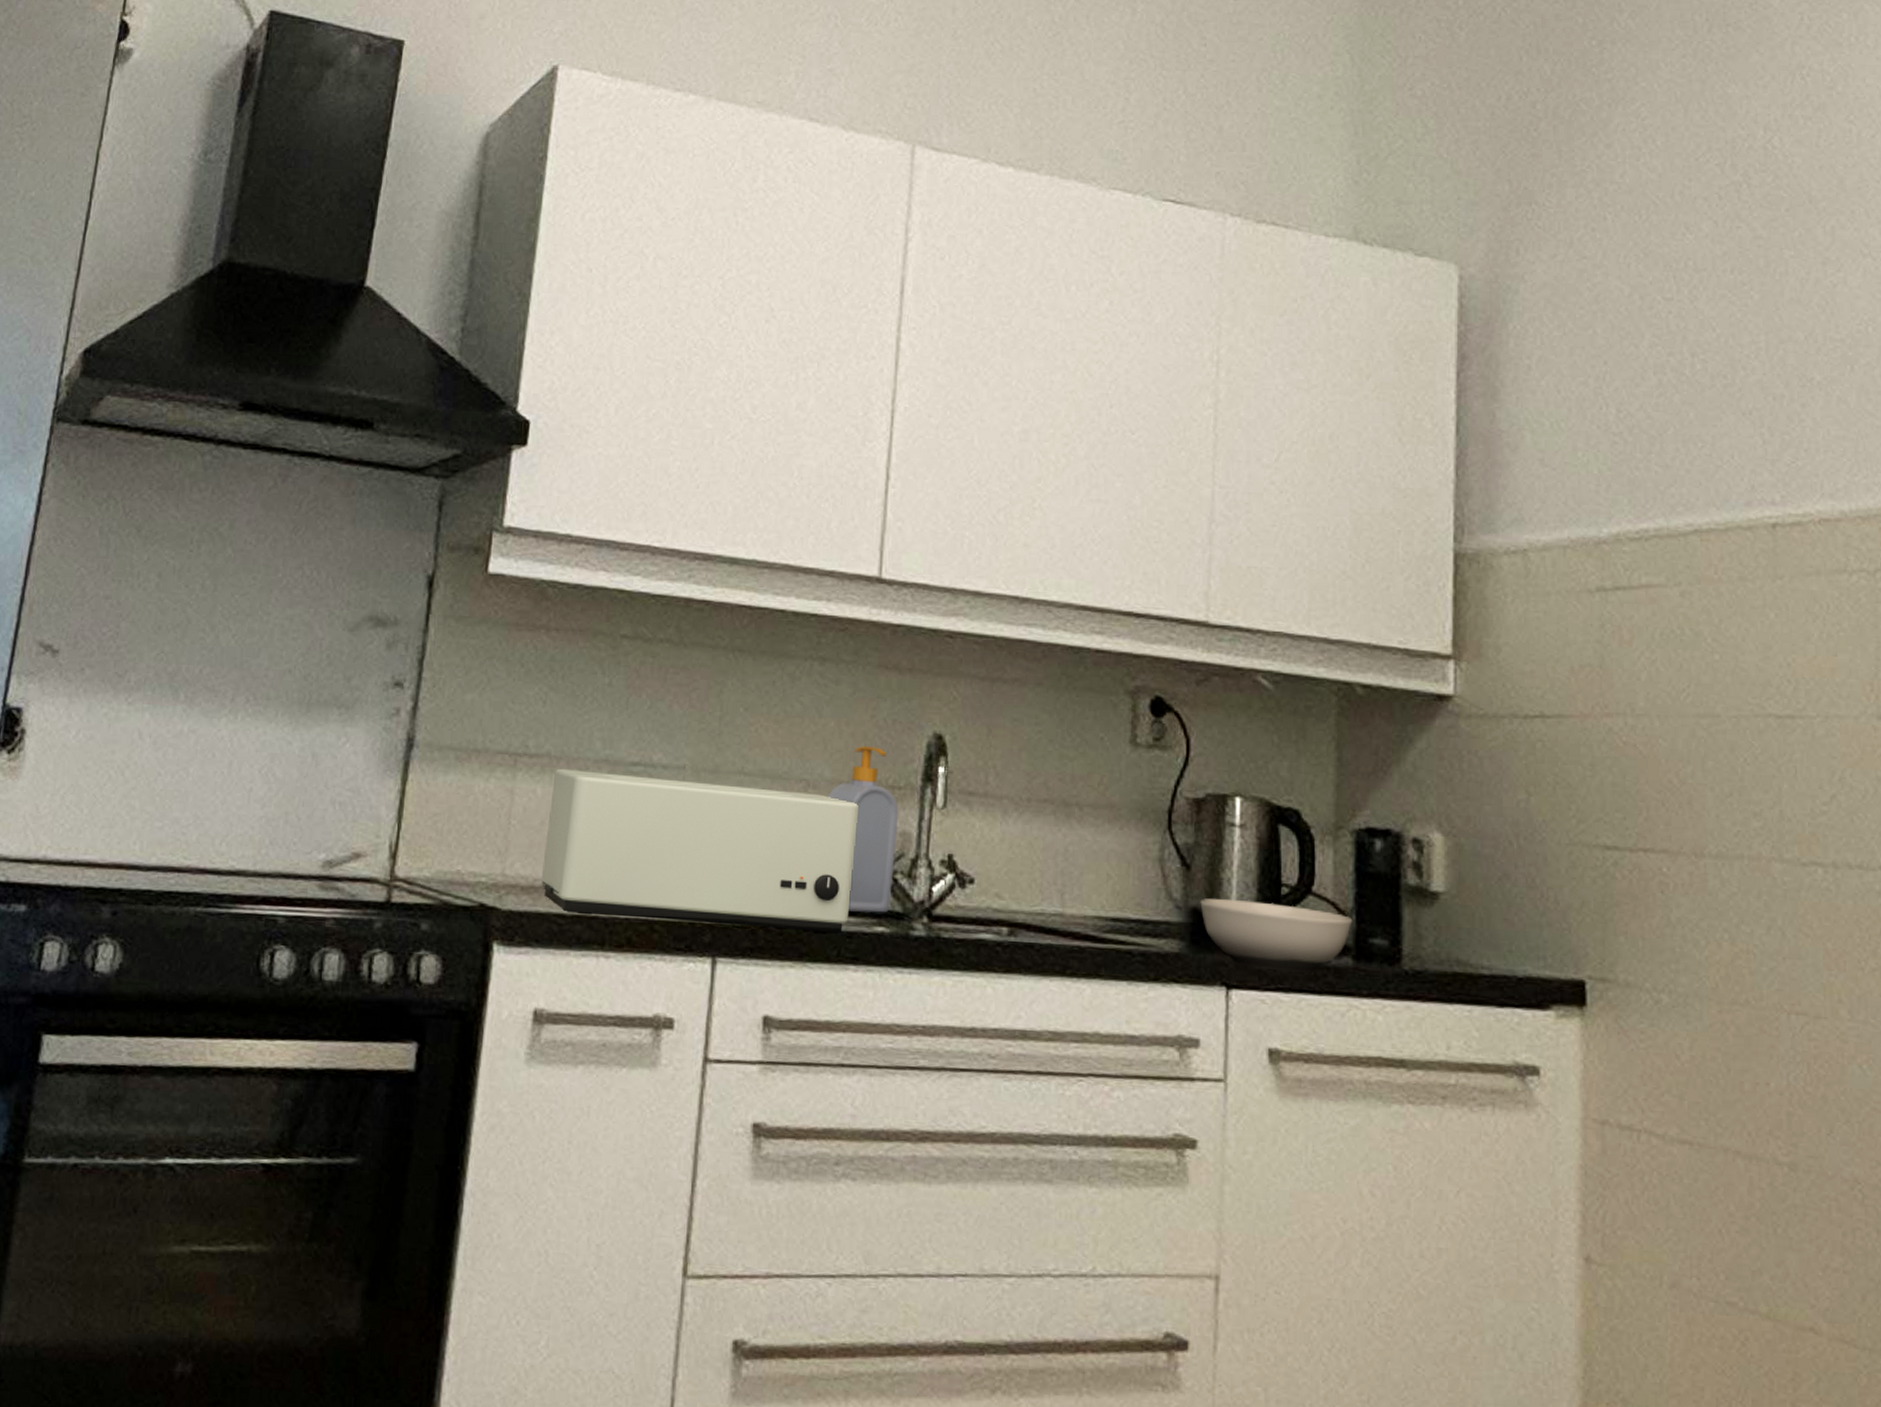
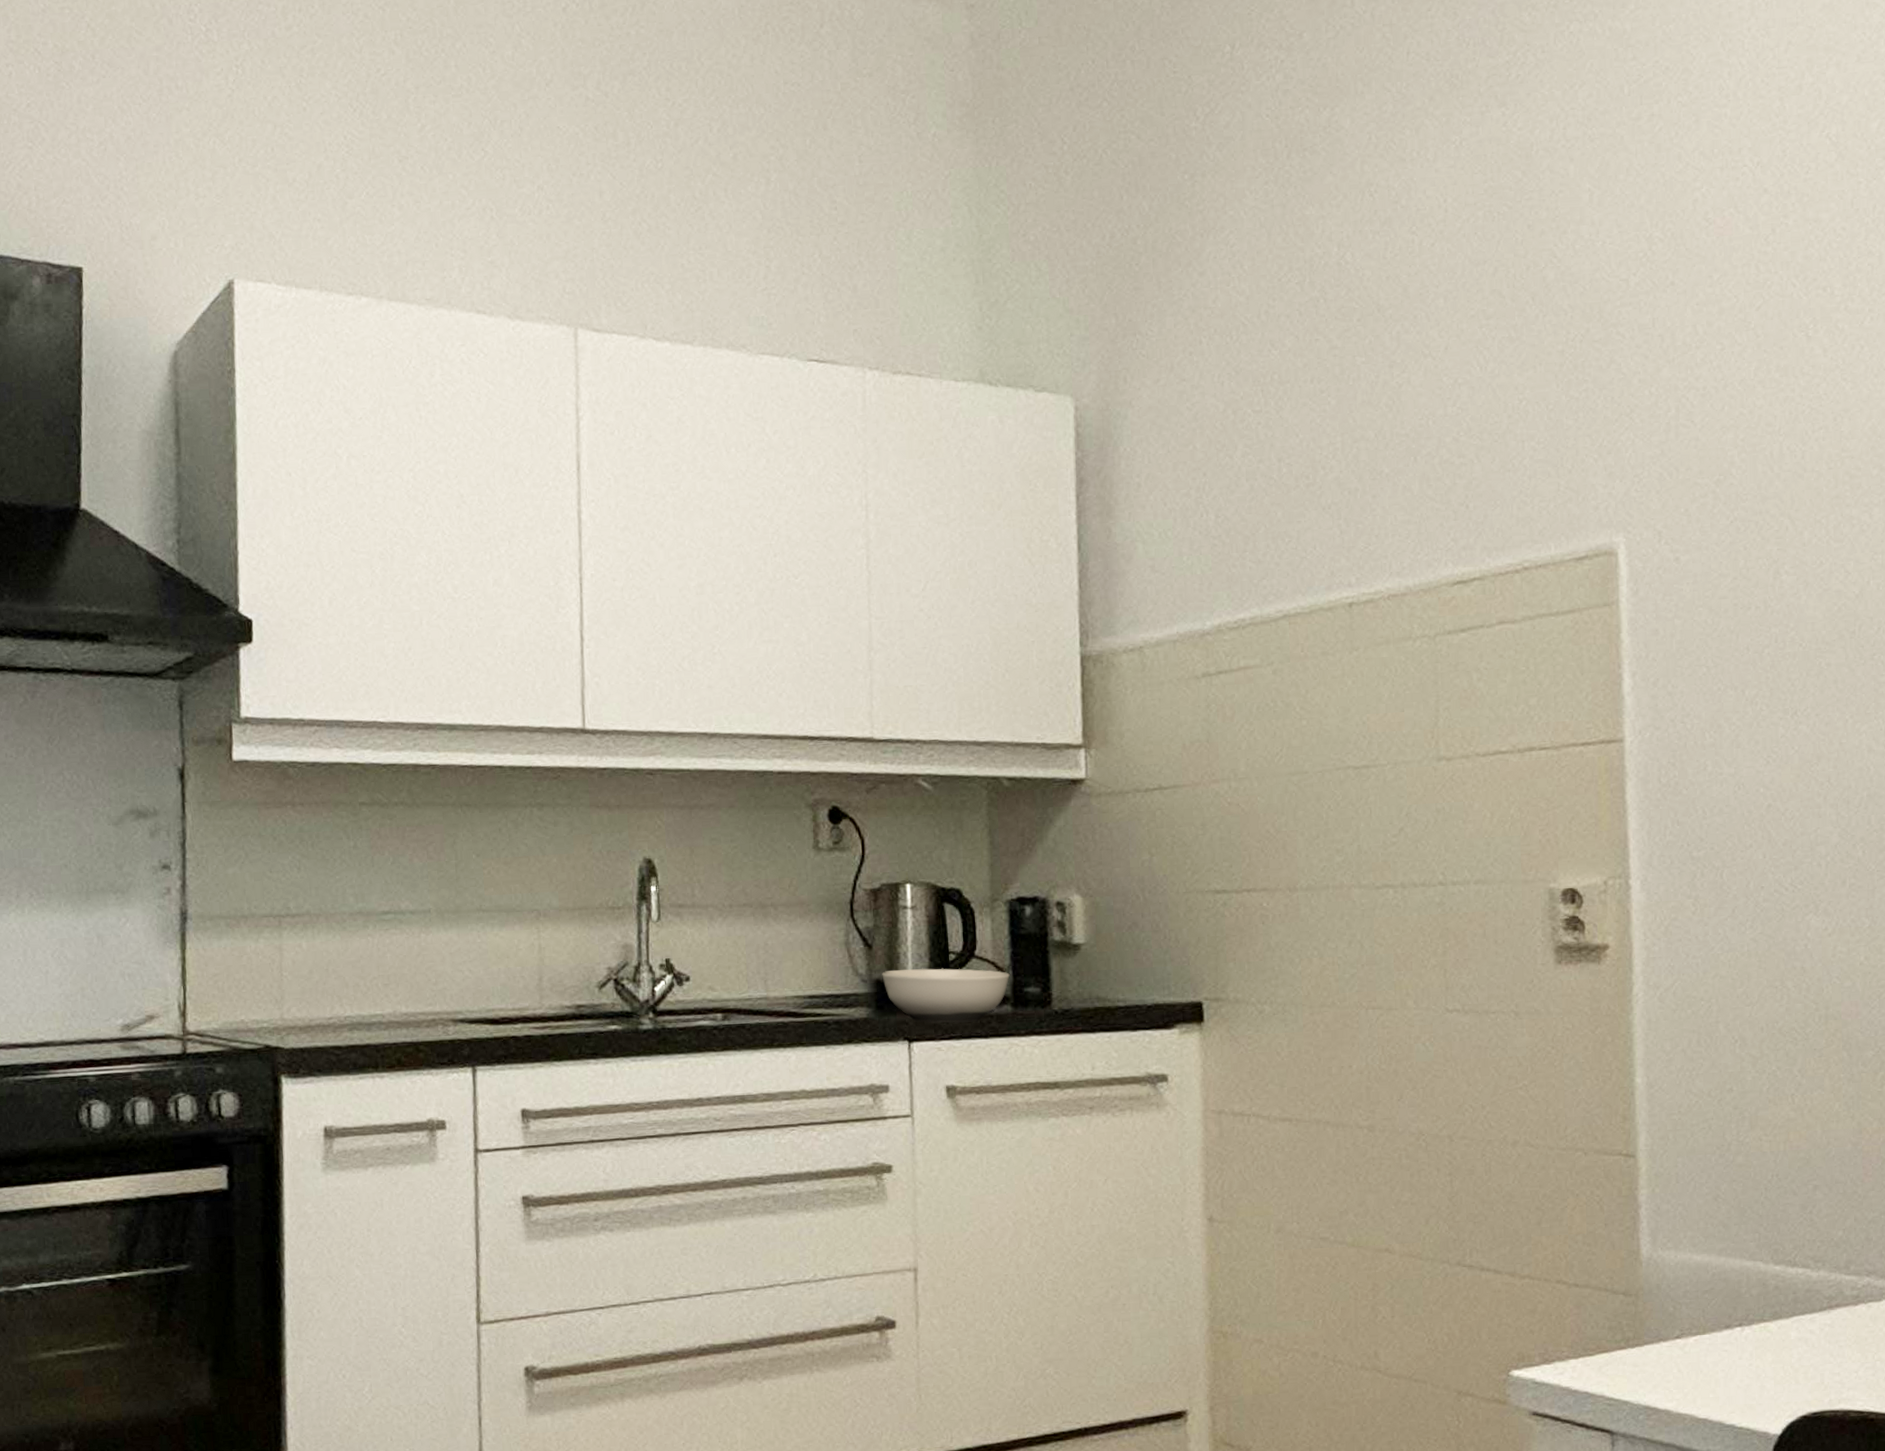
toaster: present [540,768,859,935] -> none [315,920,586,1045]
soap bottle: present [827,746,899,913] -> none [556,875,621,1016]

